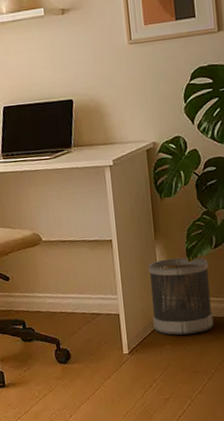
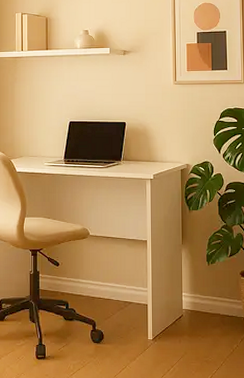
wastebasket: present [148,257,214,335] -> none [175,262,225,329]

